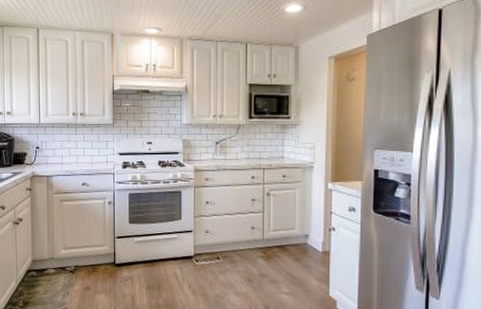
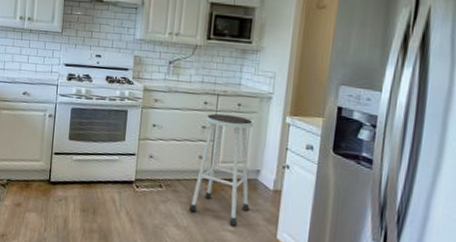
stool: none [246,186,302,288] -> present [188,113,254,226]

